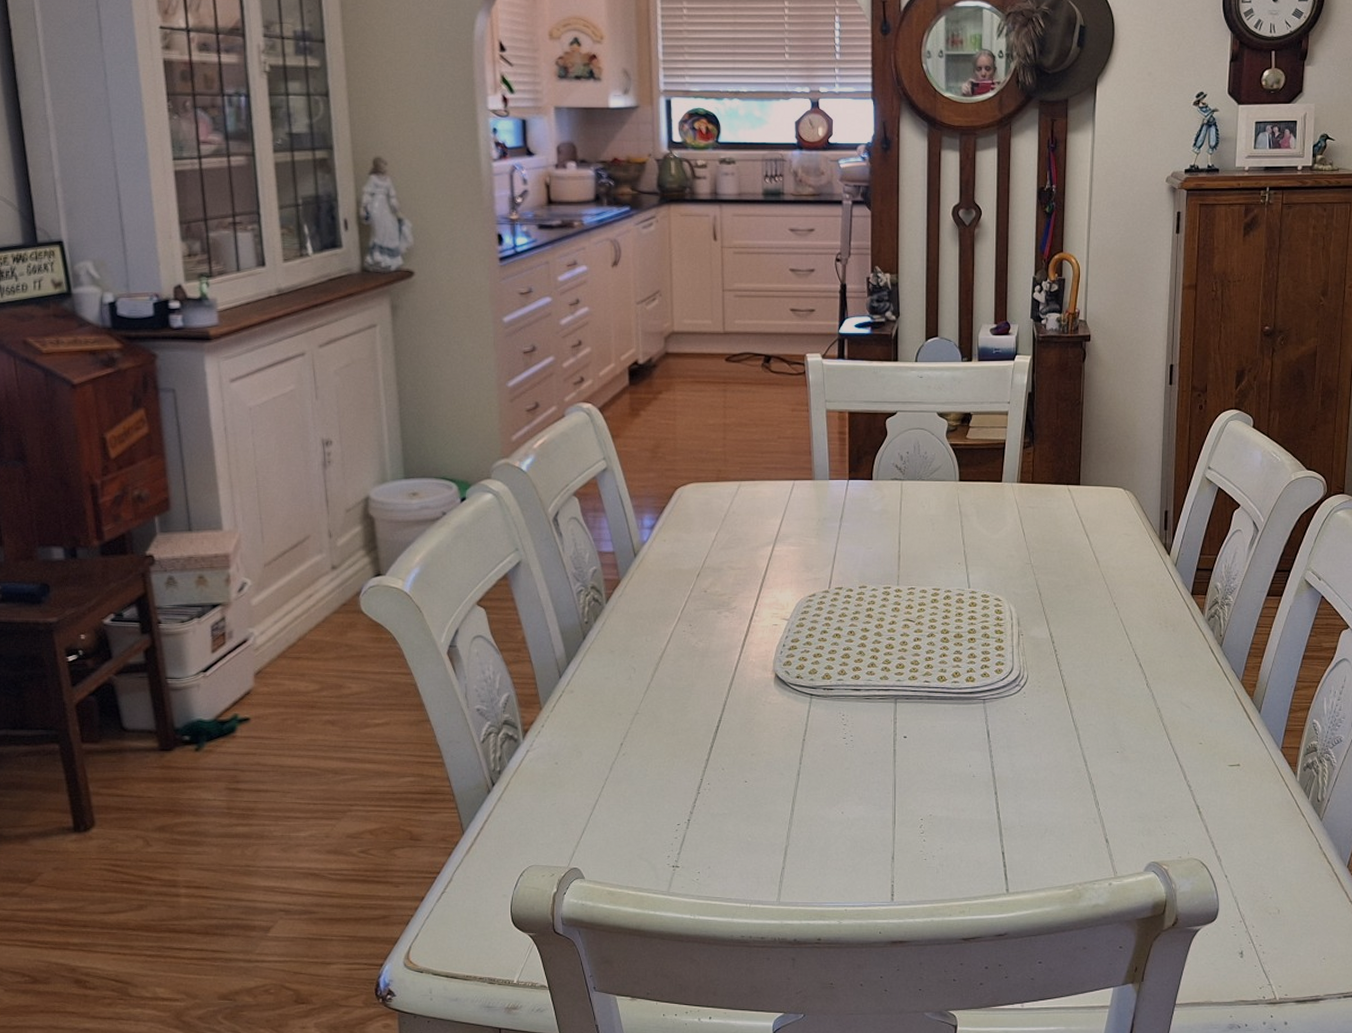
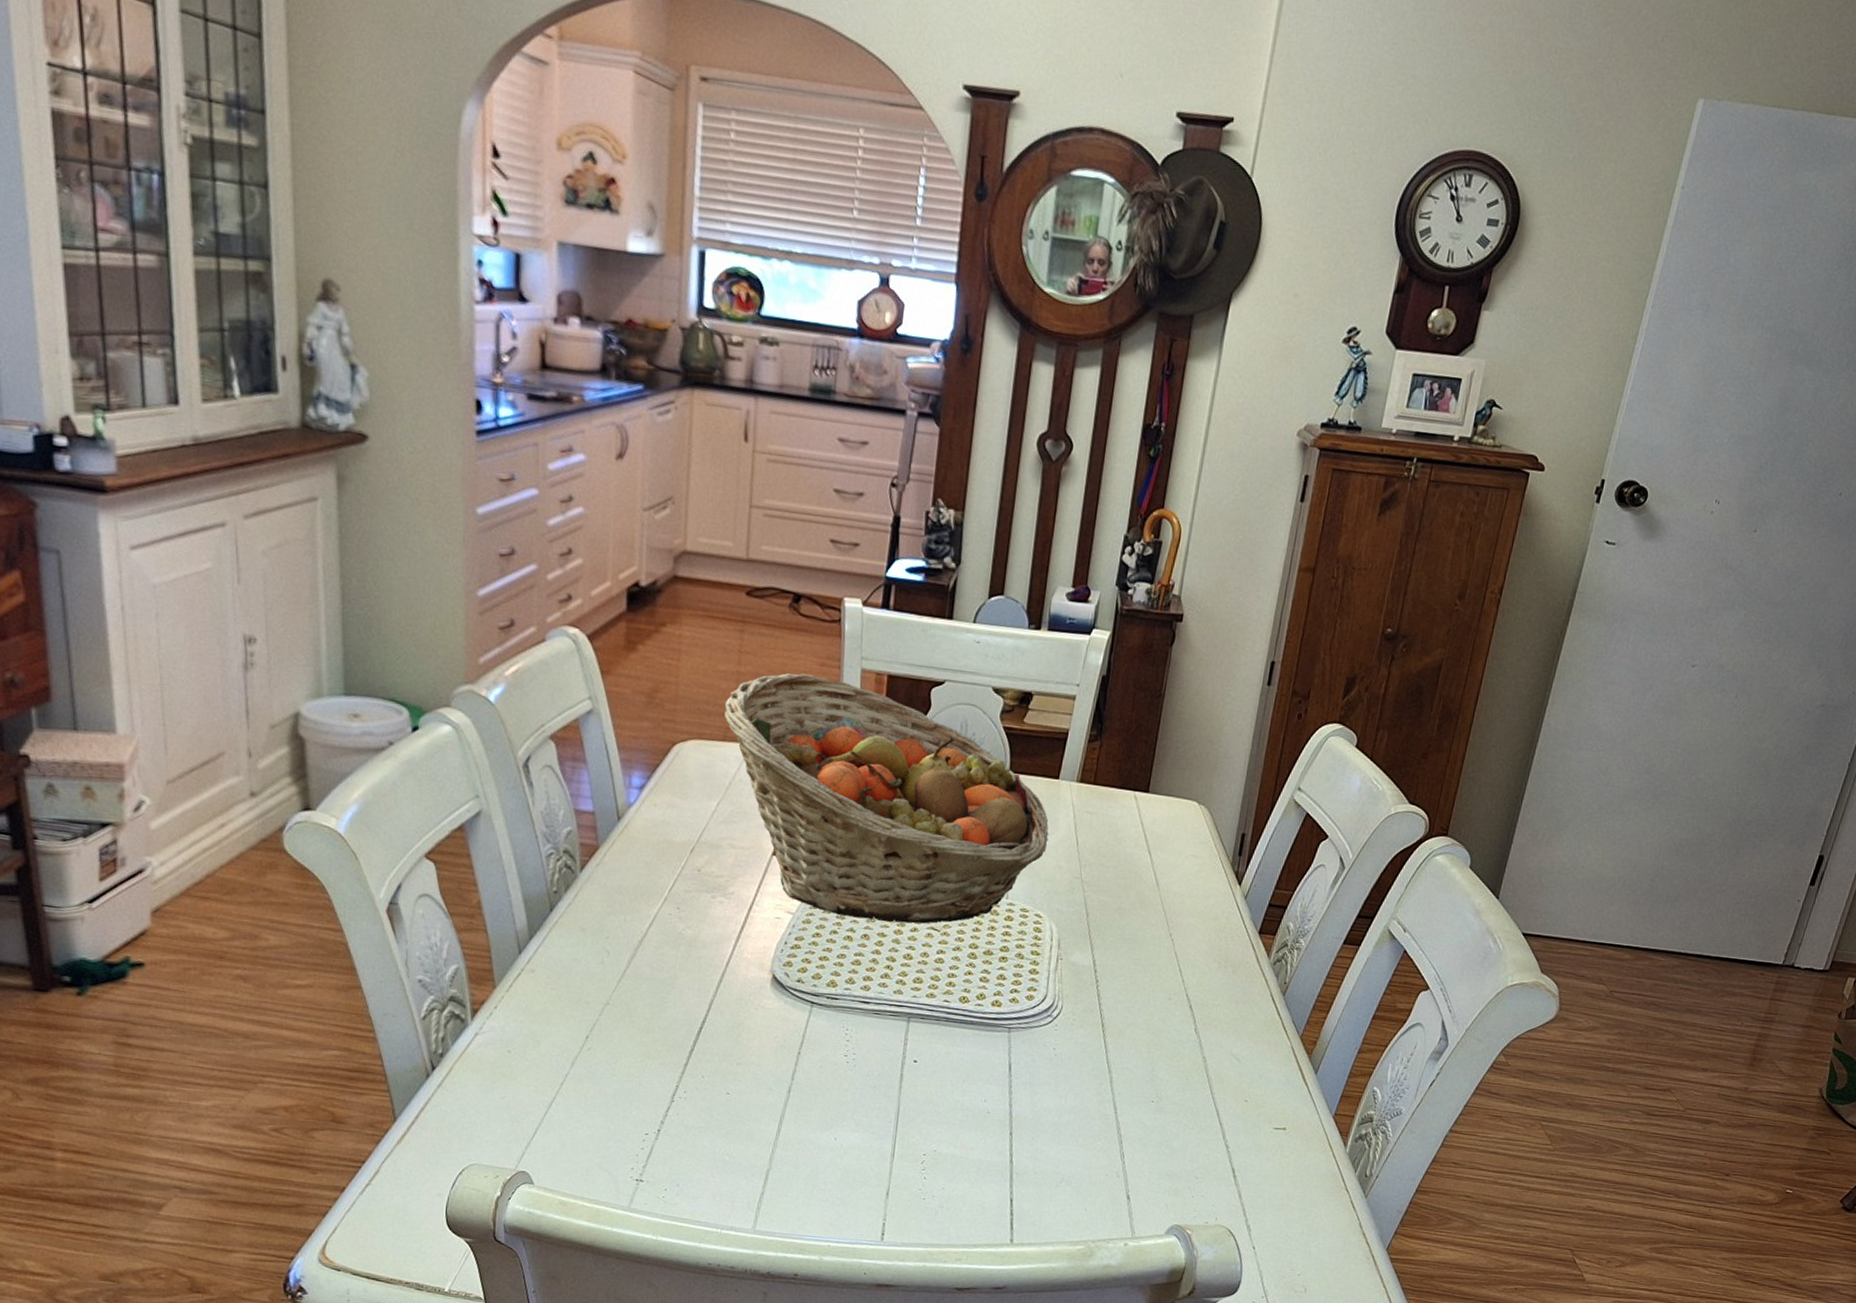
fruit basket: none [715,419,999,618] -> present [724,673,1049,924]

